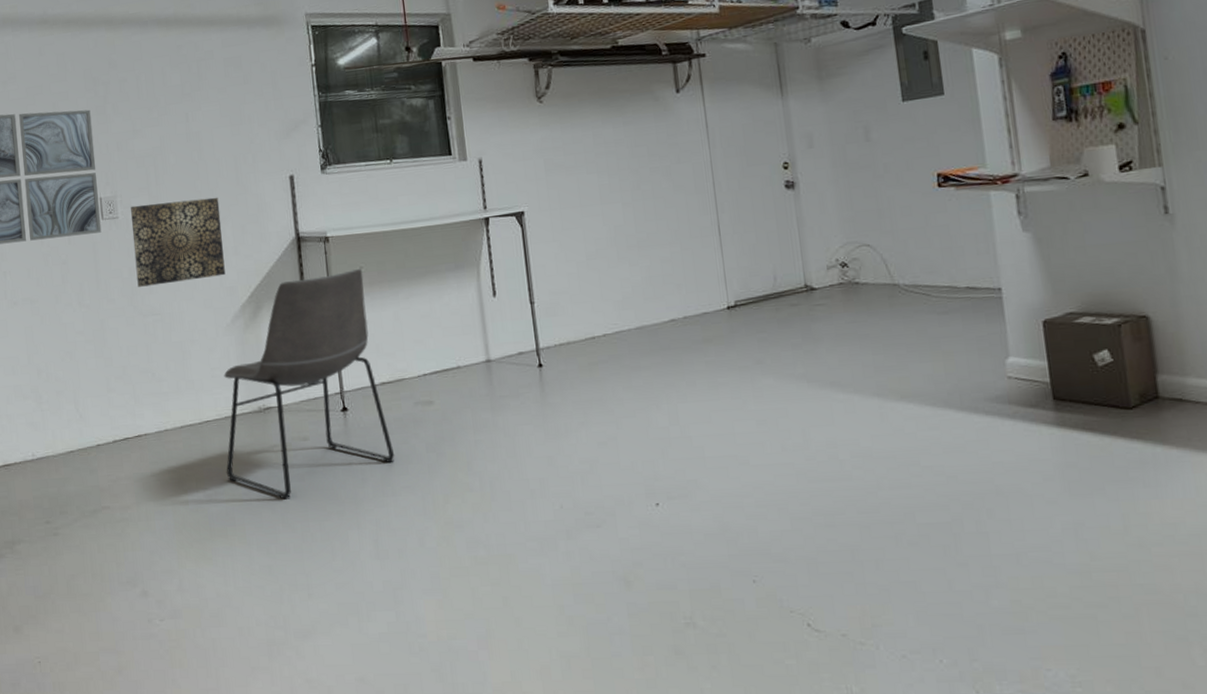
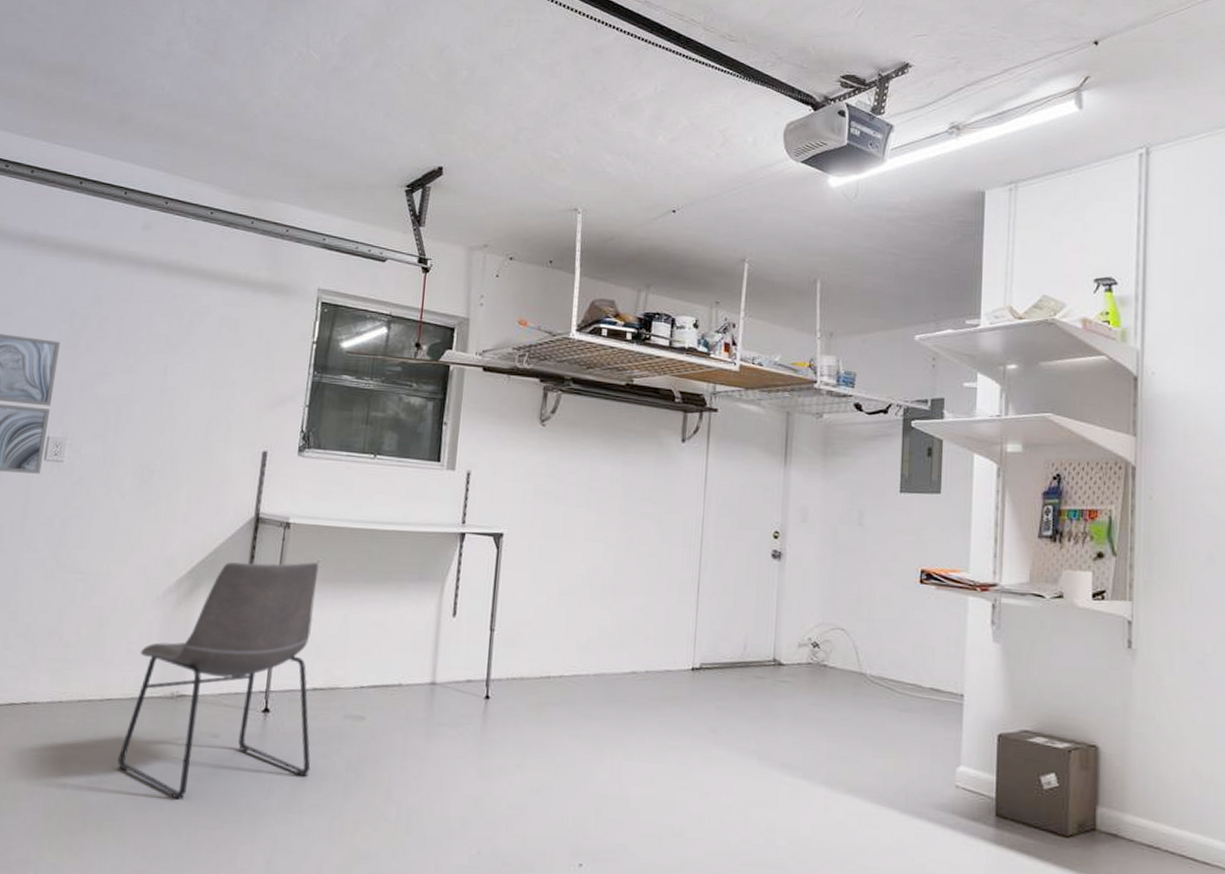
wall art: present [131,197,226,287] -> none [67,451,180,544]

